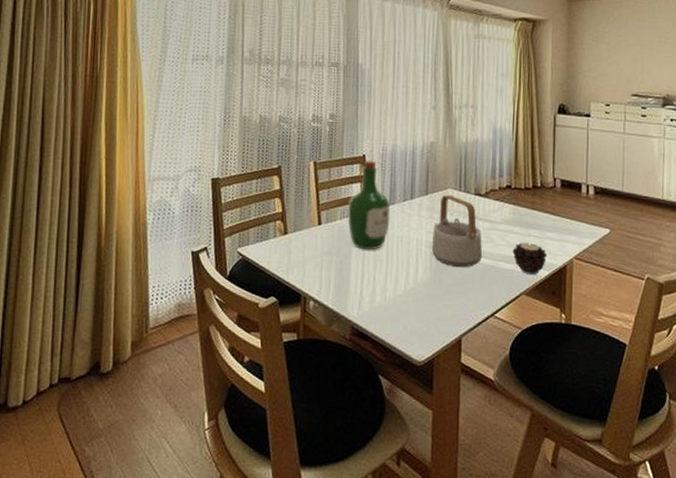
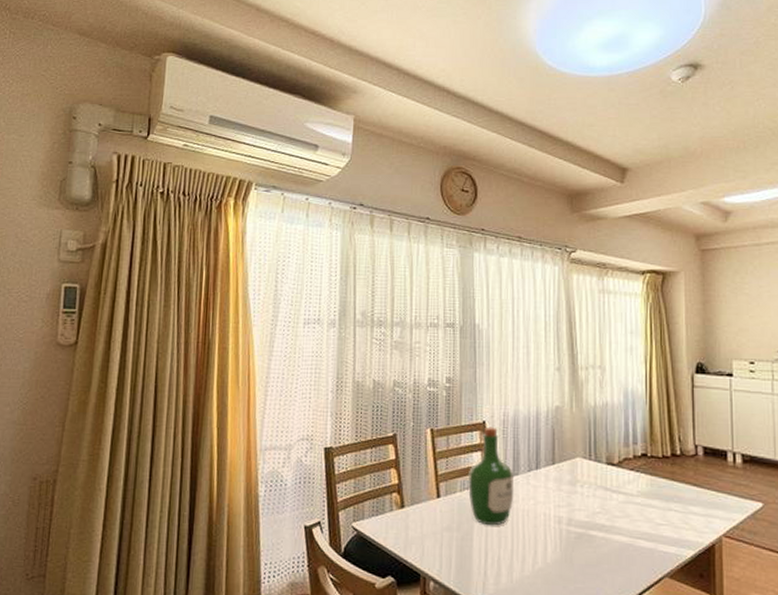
teapot: present [432,194,483,268] -> none [562,464,619,546]
candle: present [512,242,548,276] -> none [652,517,693,555]

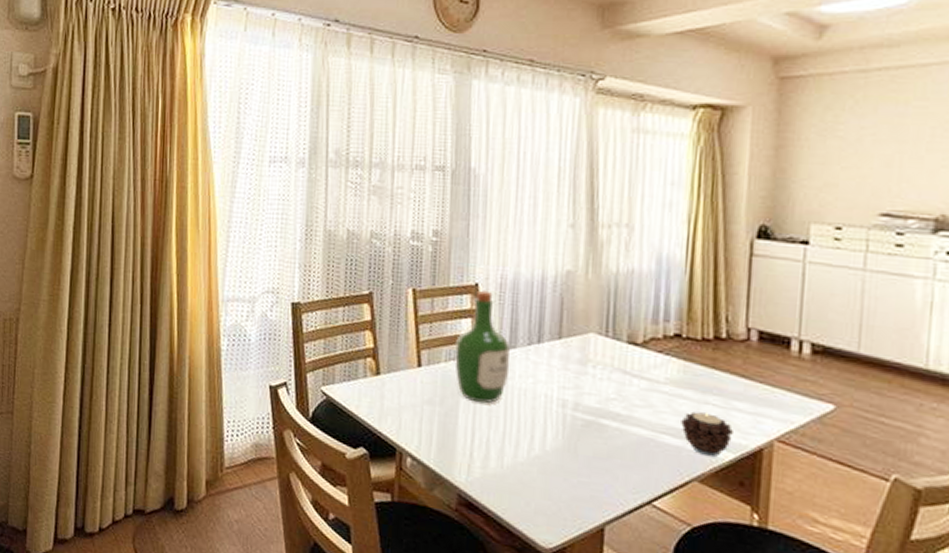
candle: none [652,517,693,555] -> present [681,411,735,457]

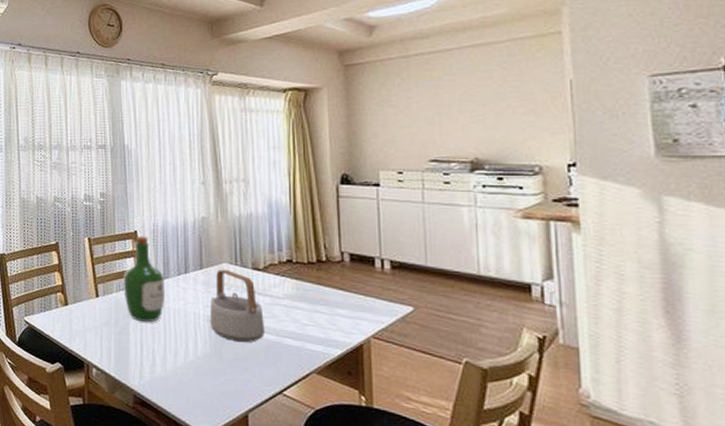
teapot: none [566,340,637,437] -> present [210,269,266,343]
candle: present [681,411,735,457] -> none [298,318,340,354]

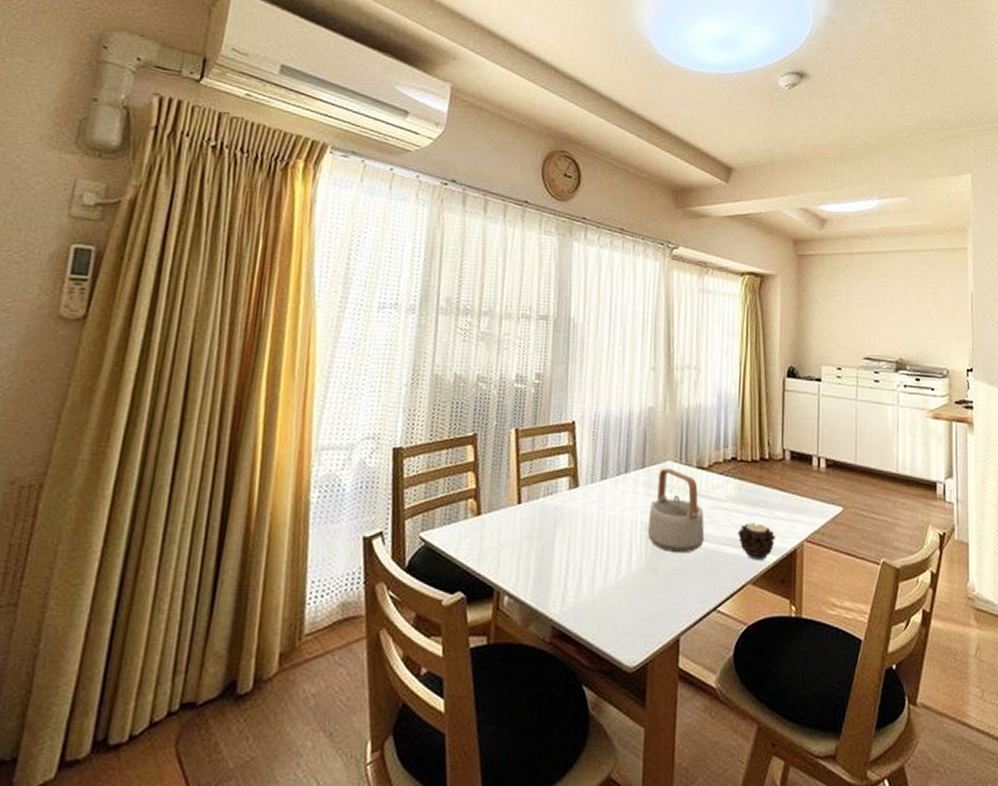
wine bottle: present [123,235,166,323] -> none [552,427,602,534]
candle: none [298,318,340,354] -> present [738,522,777,561]

